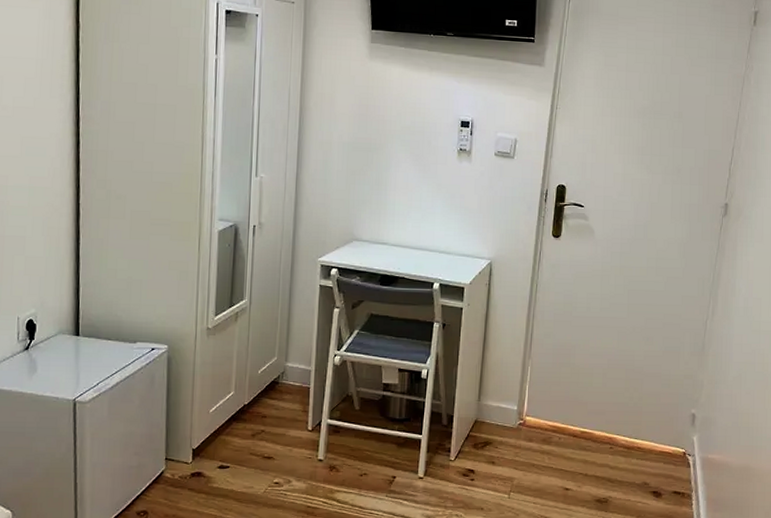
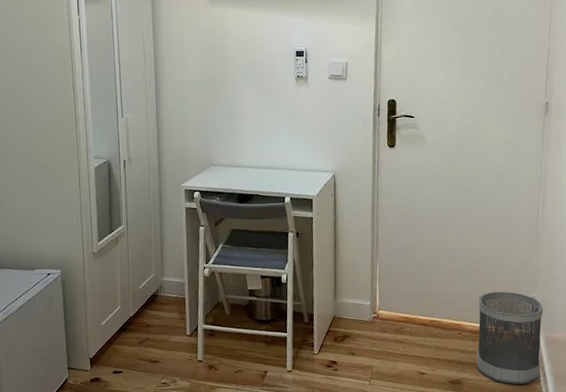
wastebasket: none [626,404,703,508] -> present [476,291,544,385]

